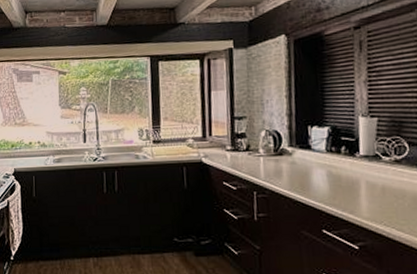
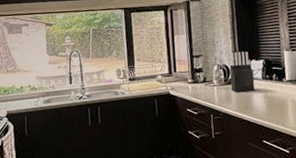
knife block: none [282,114,315,167] -> present [229,51,255,93]

